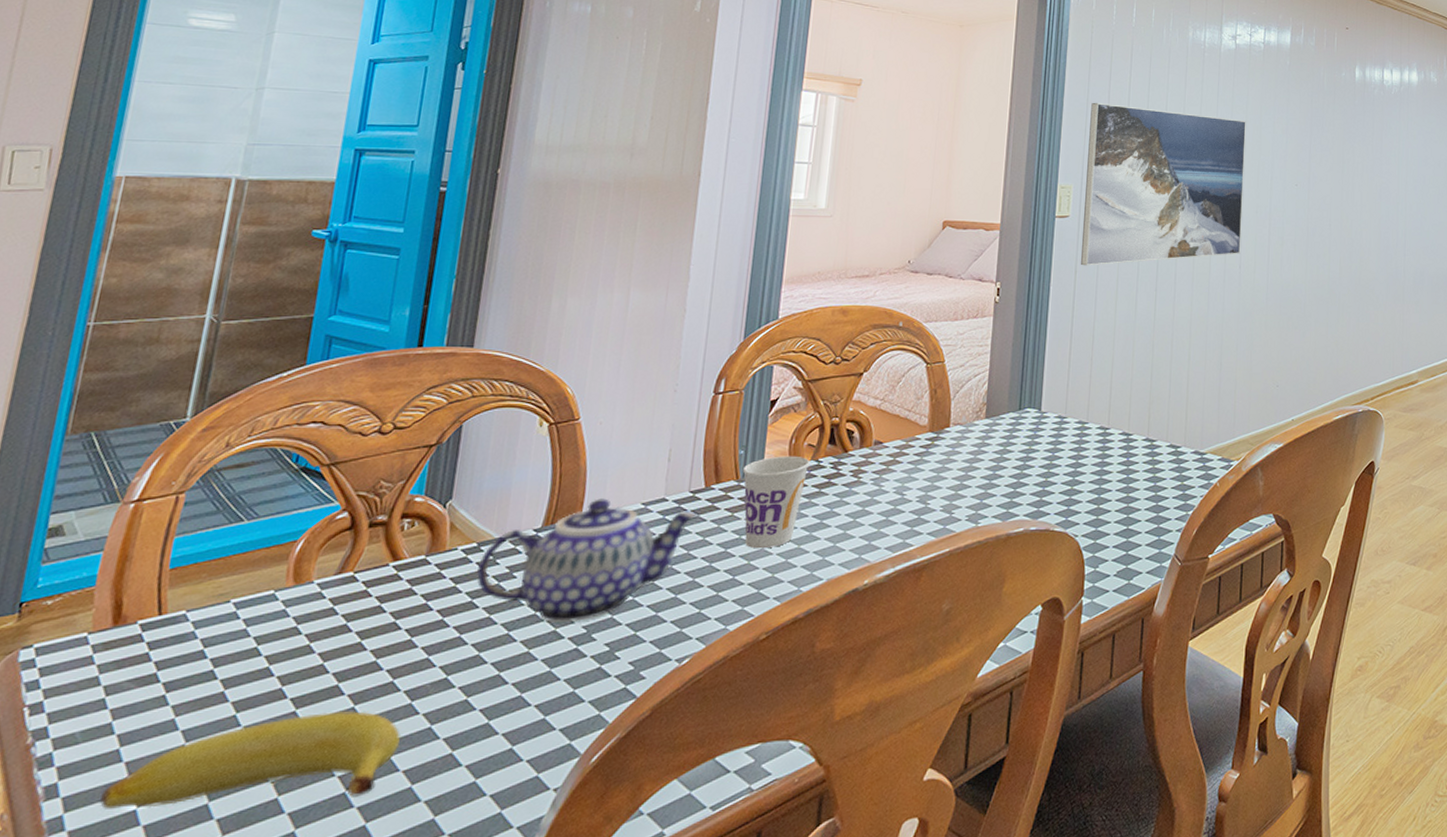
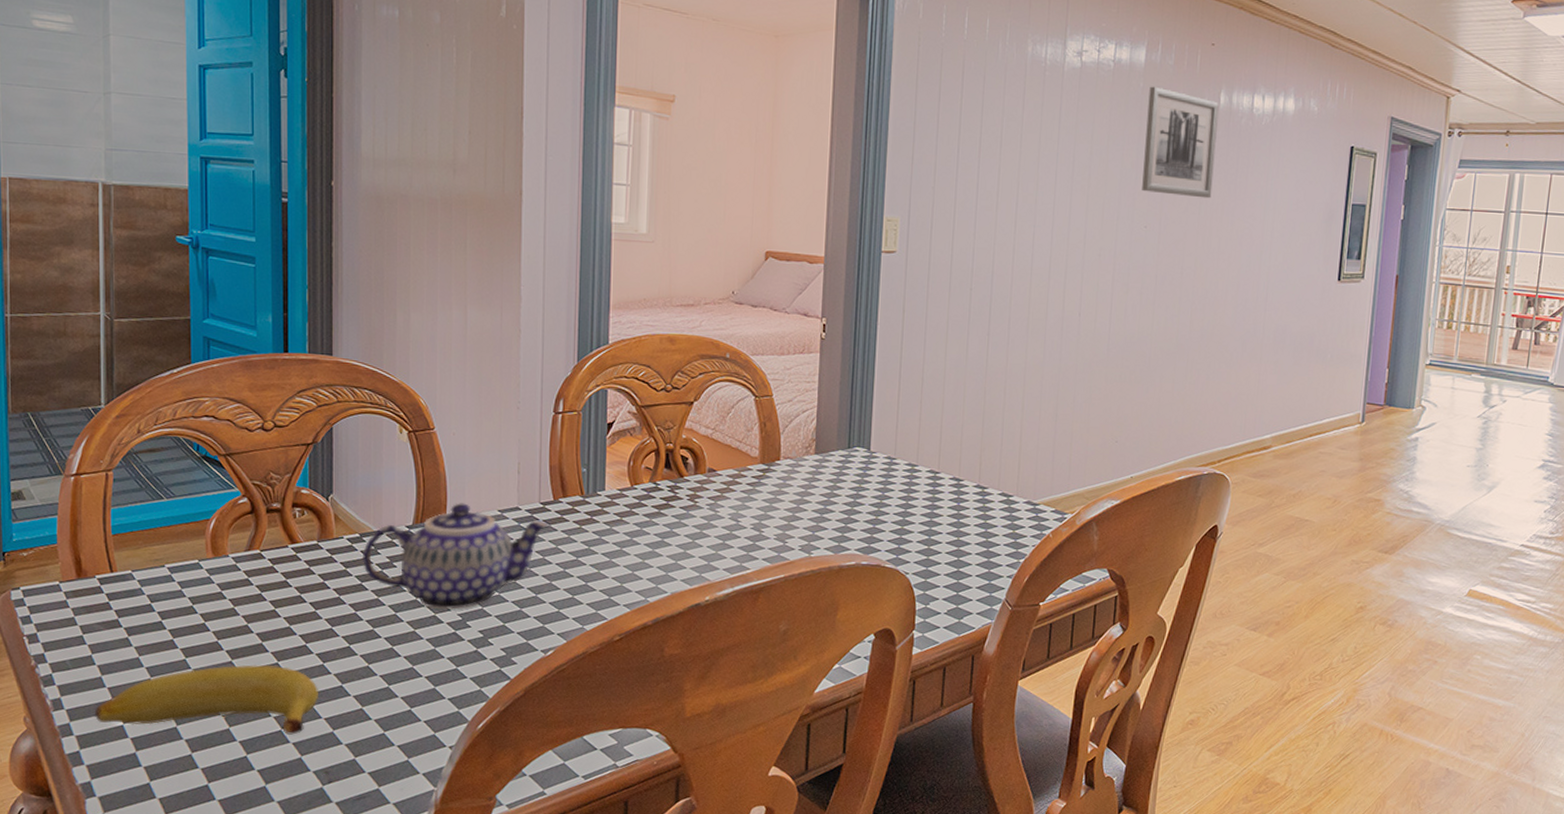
cup: present [742,455,810,549] -> none [586,476,648,561]
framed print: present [1080,102,1246,266] -> none [908,126,1091,306]
wall art: none [1292,63,1355,158] -> present [1142,86,1219,199]

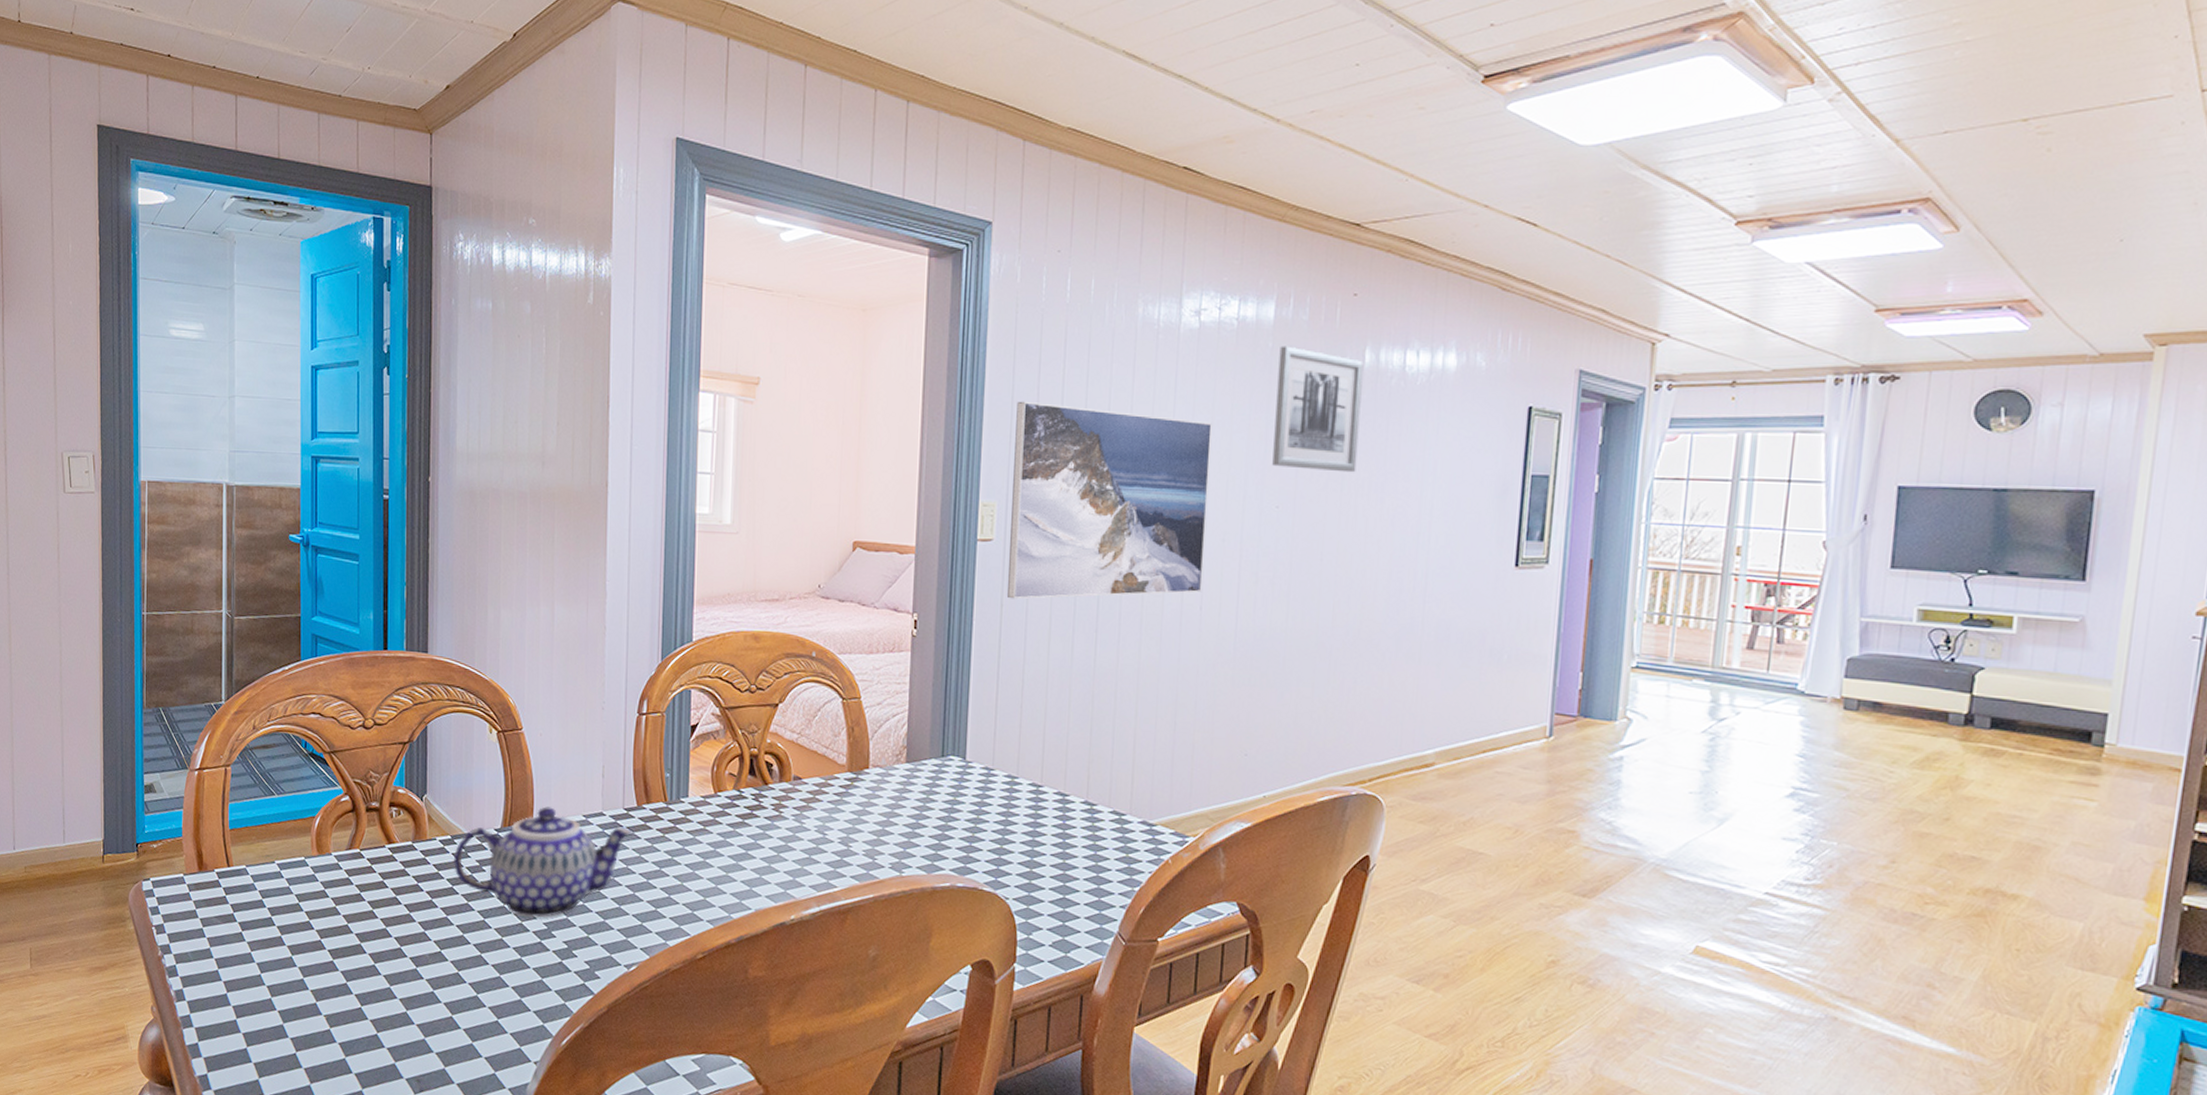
banana: present [95,664,319,735] -> none [212,965,412,1040]
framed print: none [908,126,1091,306] -> present [1006,401,1212,600]

